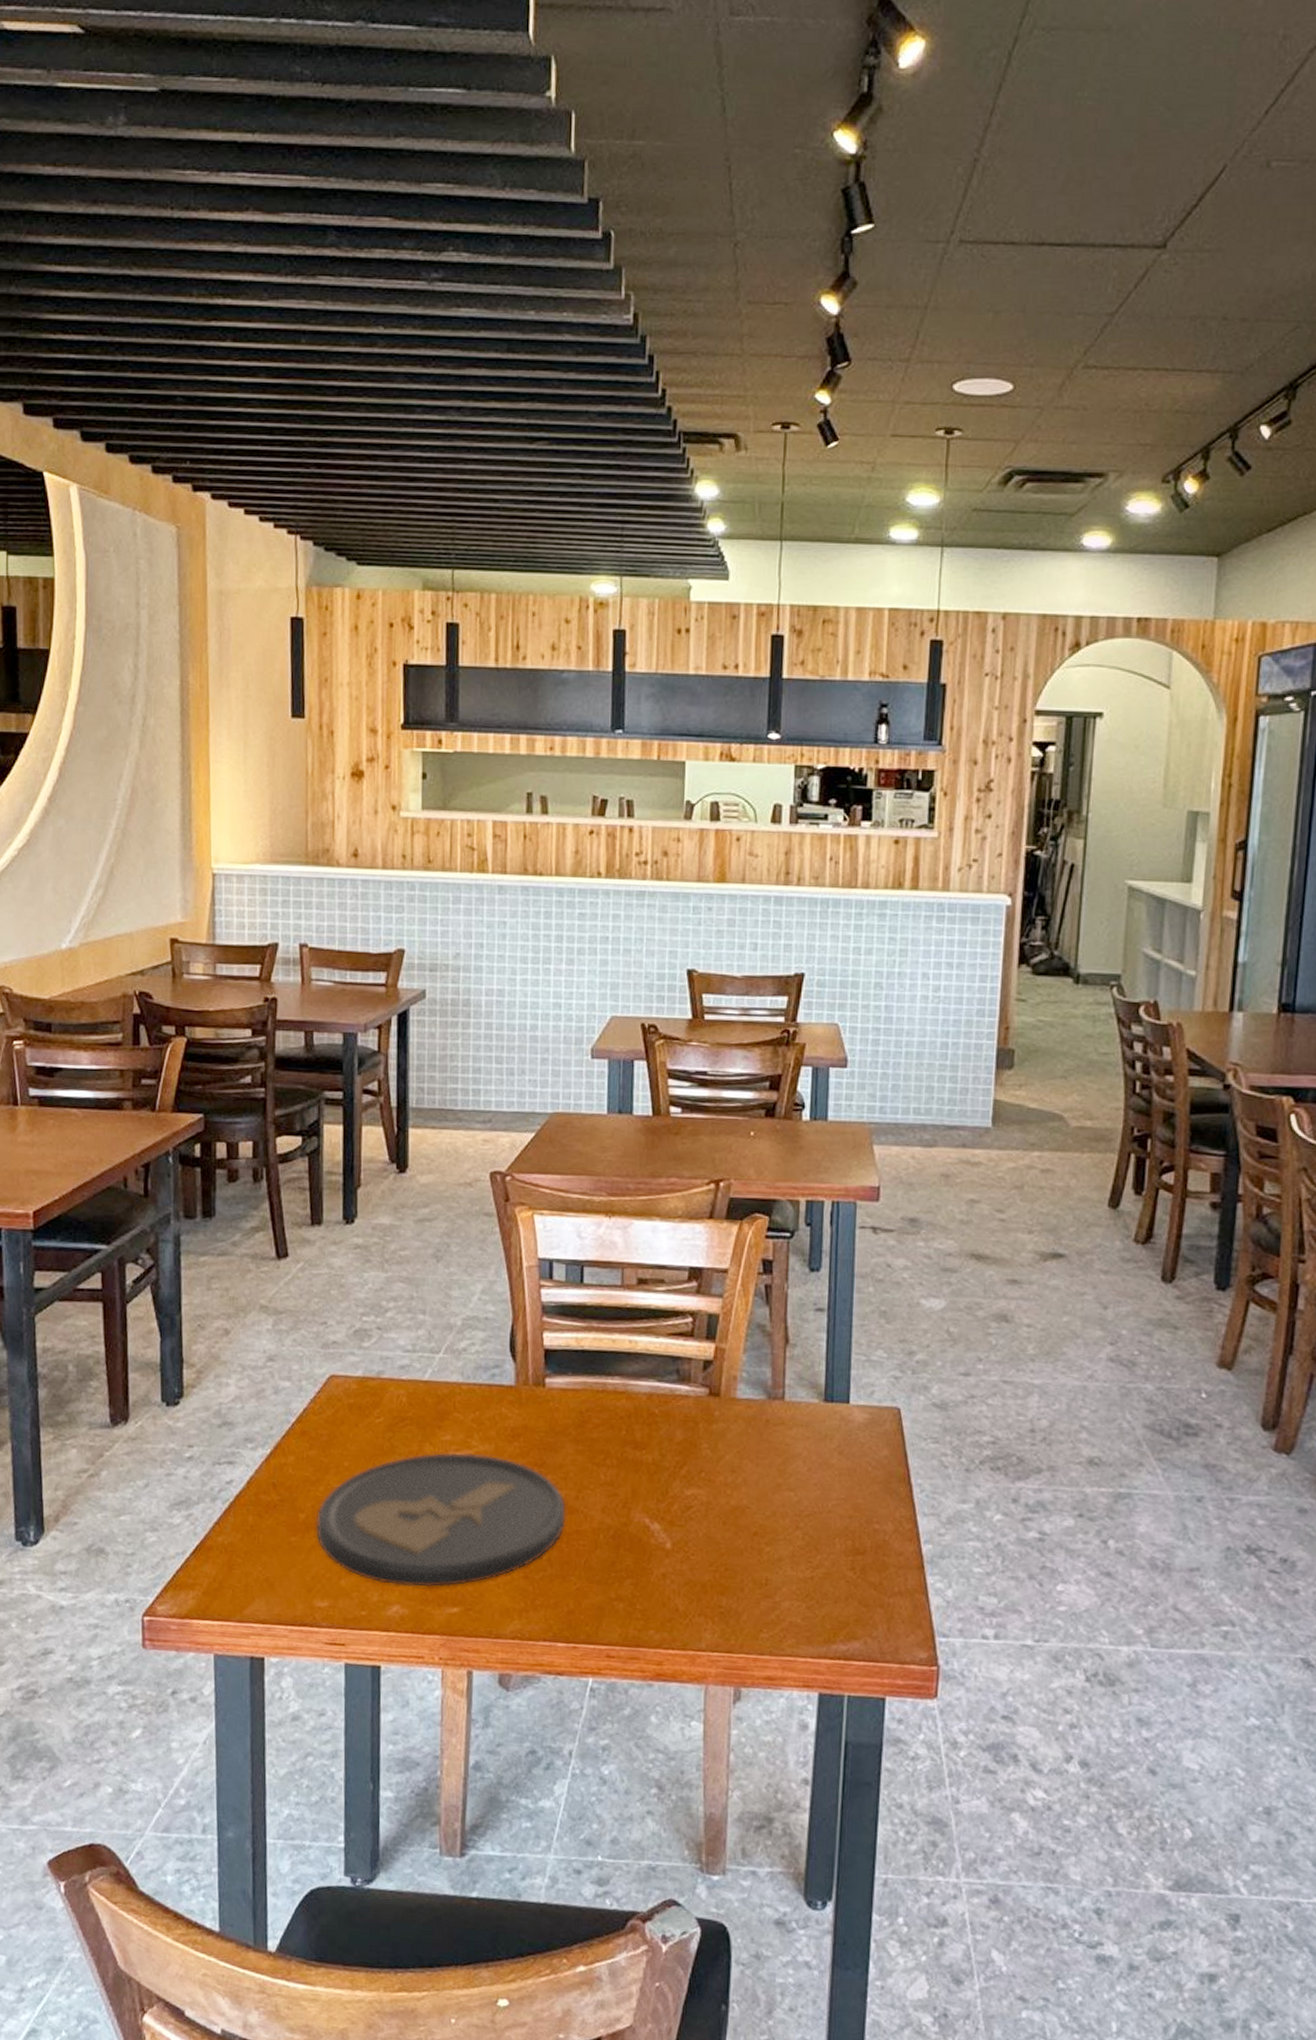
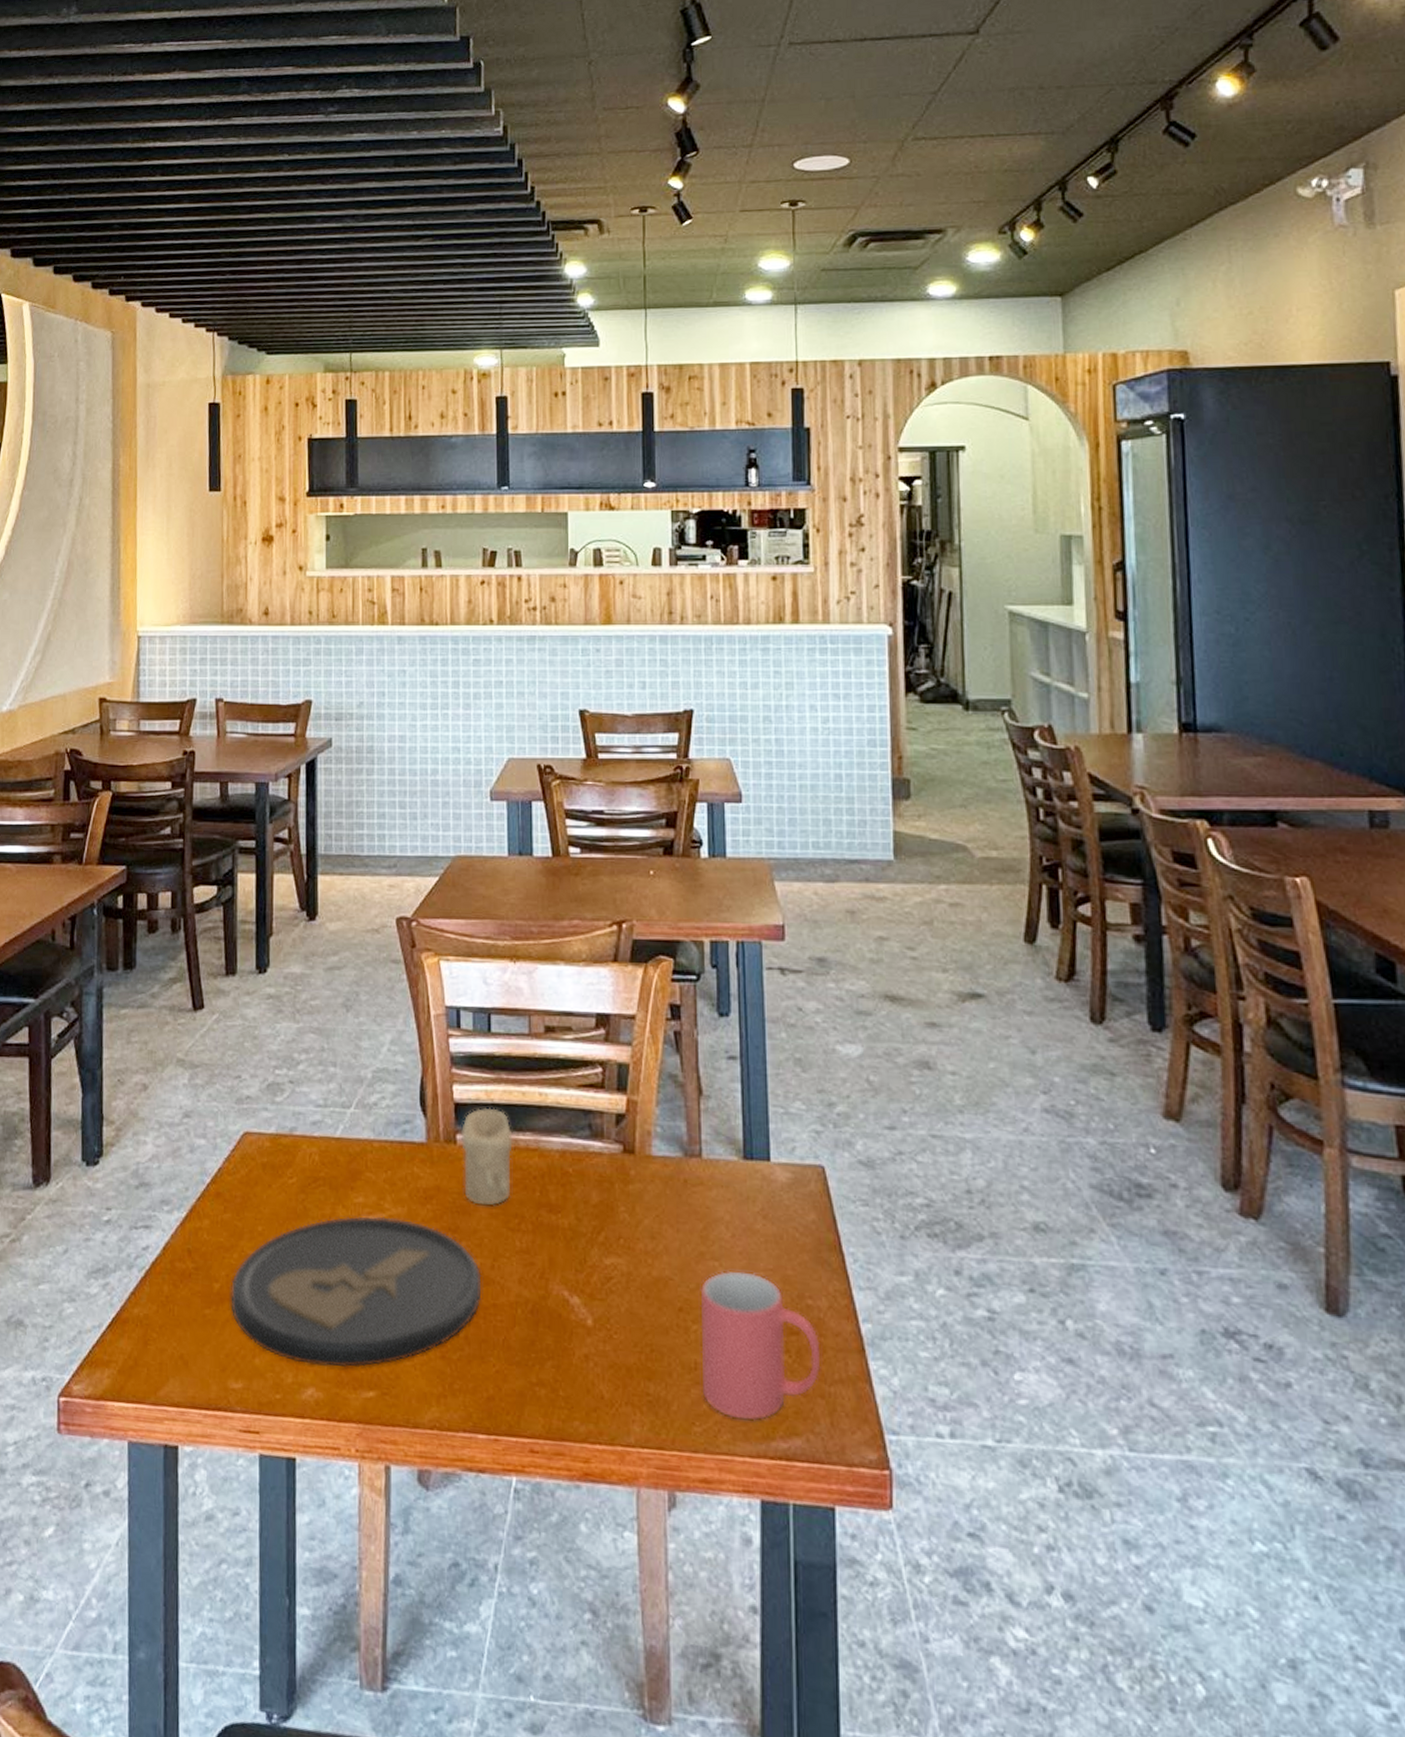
candle: none [549,1353,601,1444] -> present [460,1107,513,1206]
mug: none [772,1499,884,1628] -> present [700,1270,821,1421]

